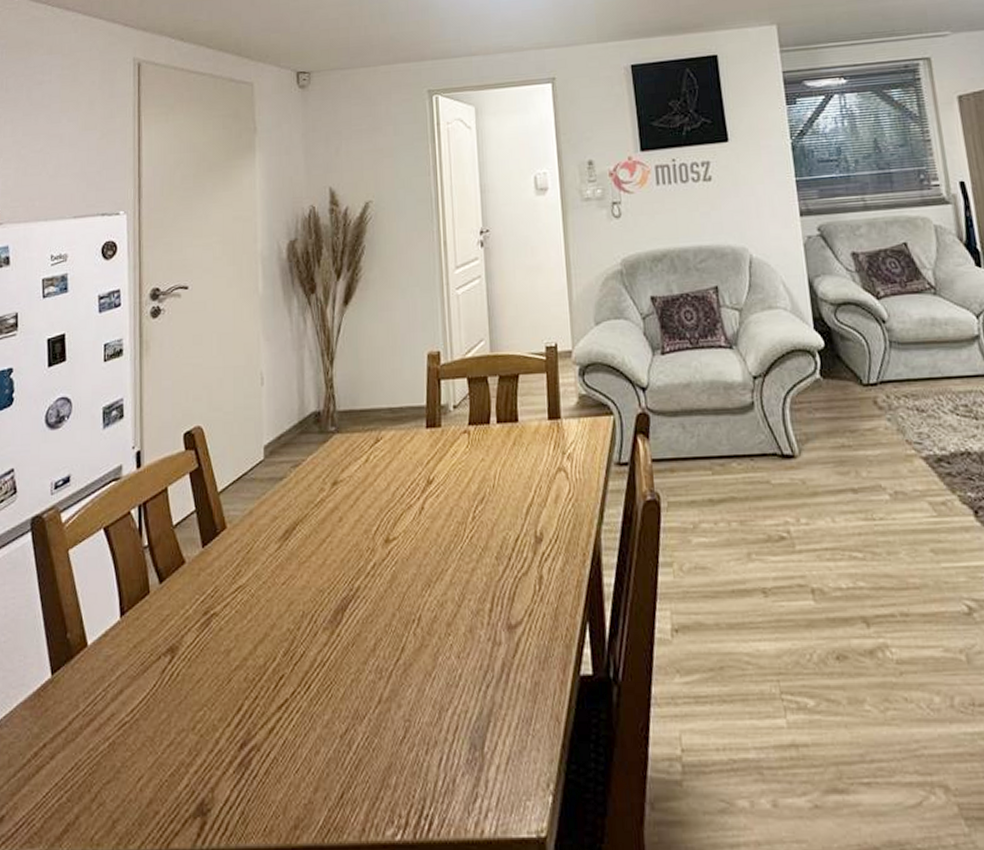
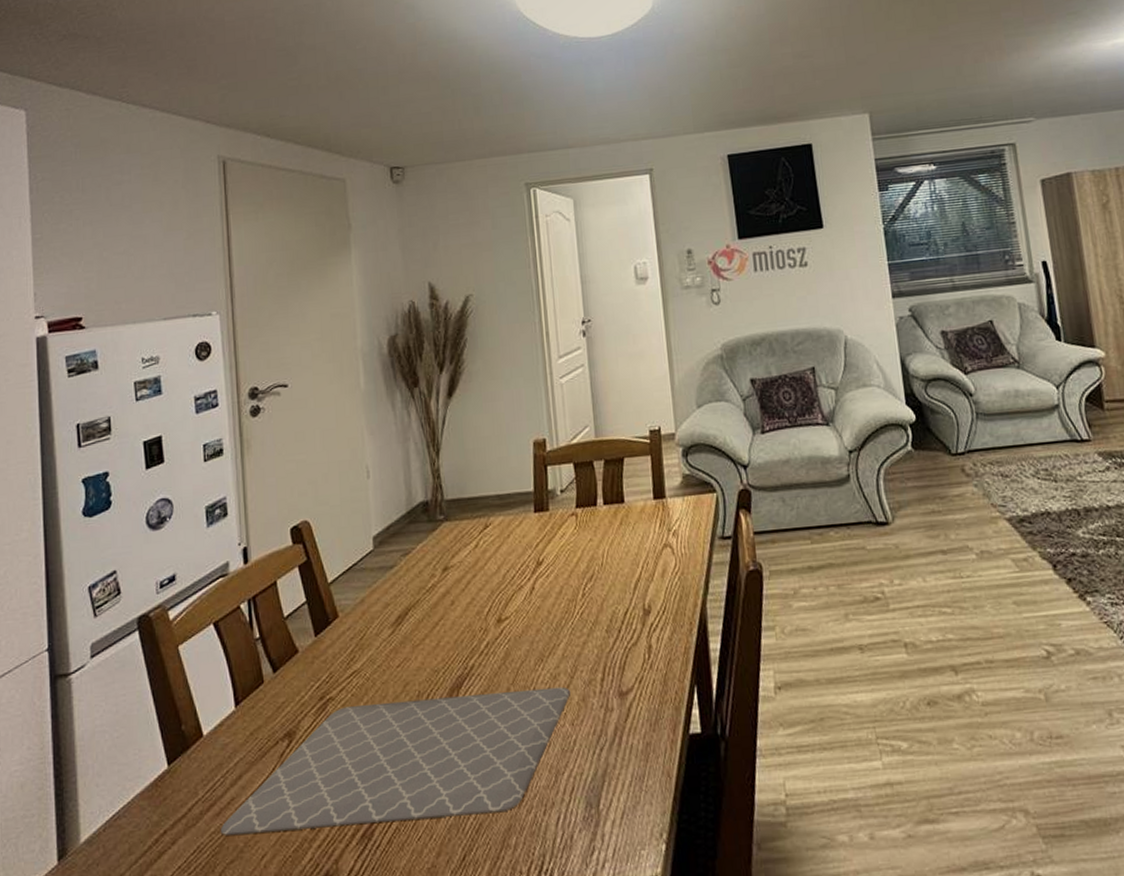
placemat: none [98,615,457,755] -> present [220,686,570,836]

